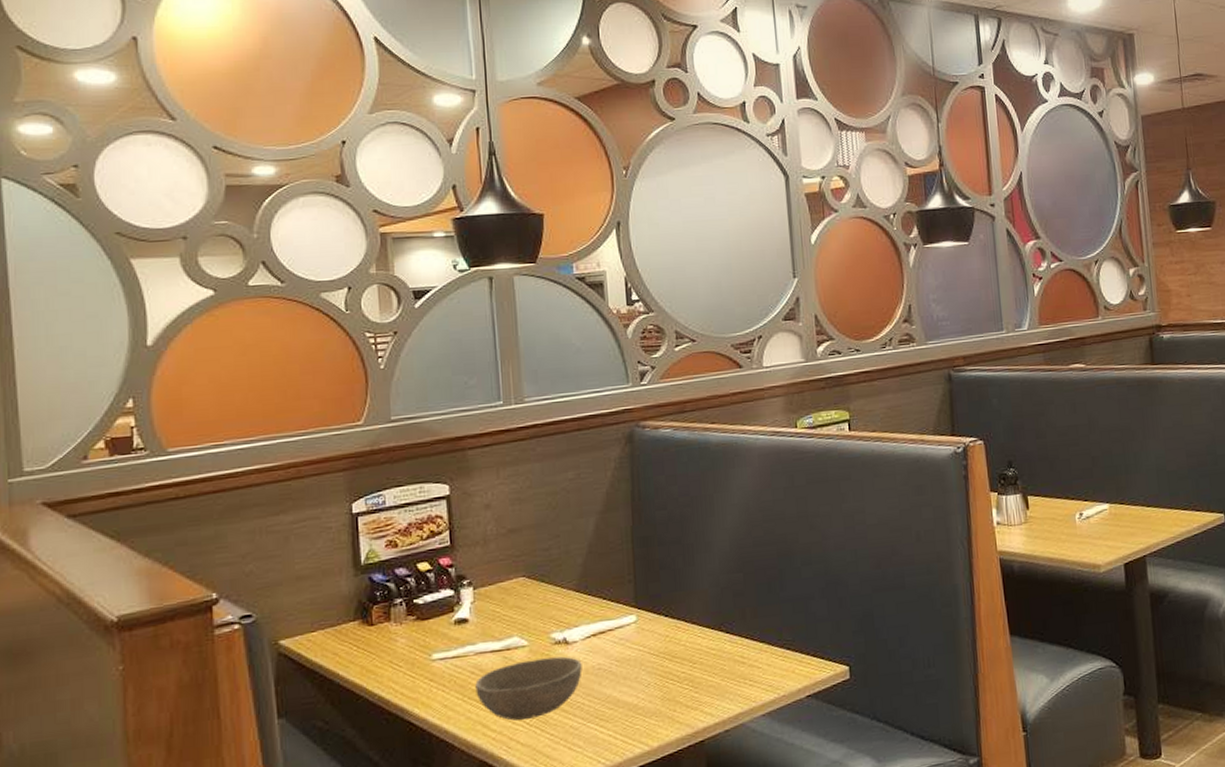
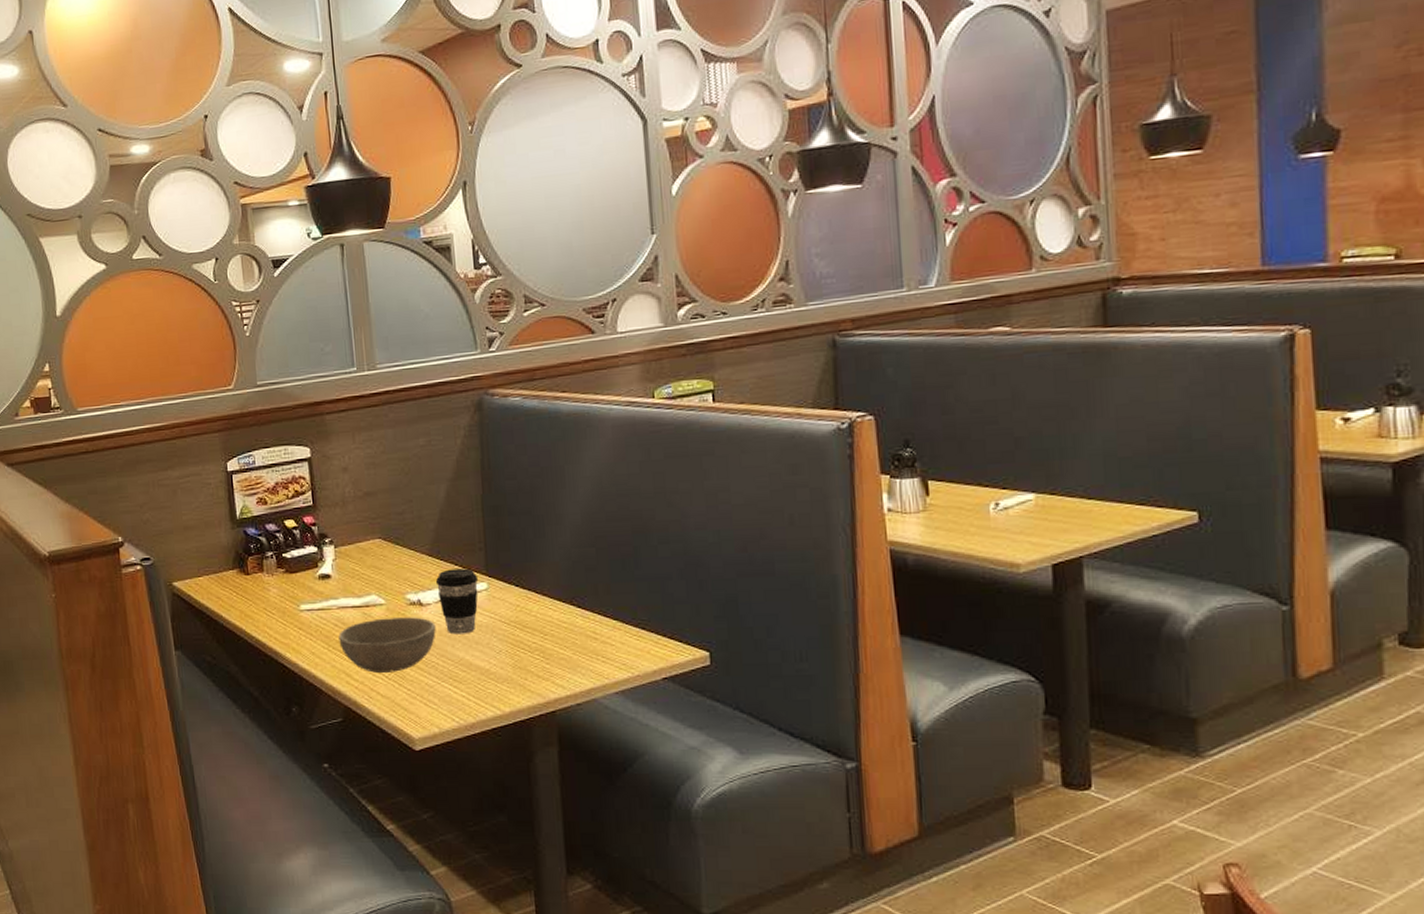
coffee cup: none [582,602,628,672] -> present [435,568,479,635]

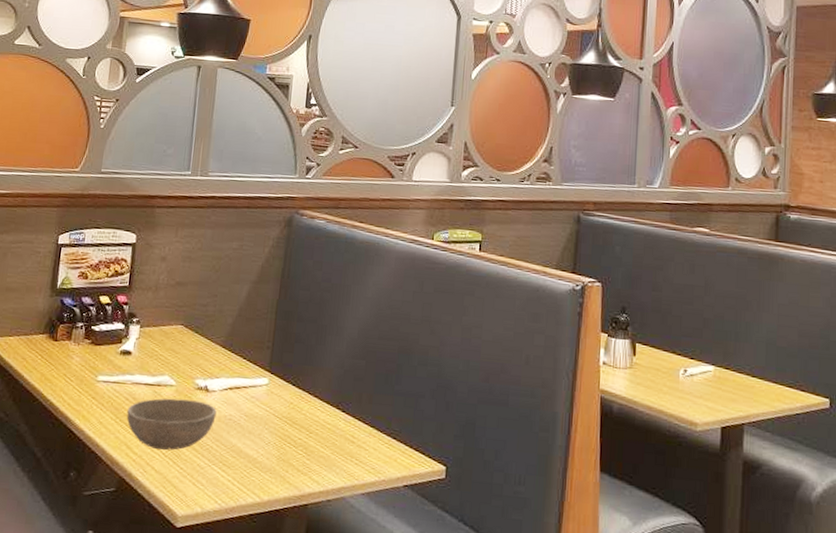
coffee cup: present [435,568,479,635] -> none [223,361,262,423]

